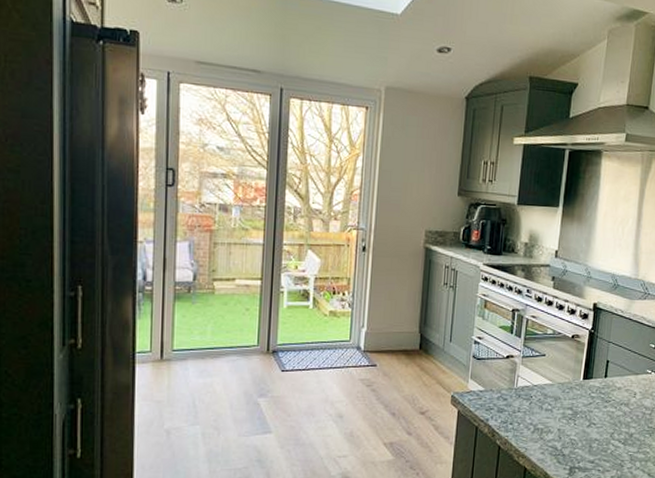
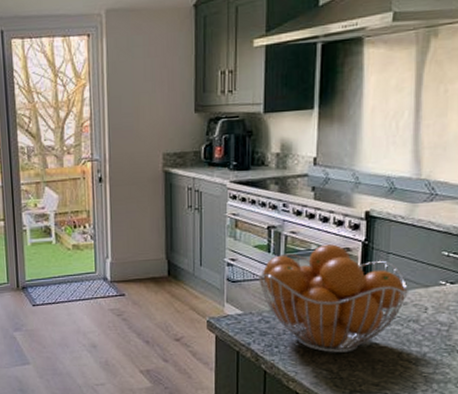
fruit basket: none [501,330,623,431] -> present [259,244,408,353]

